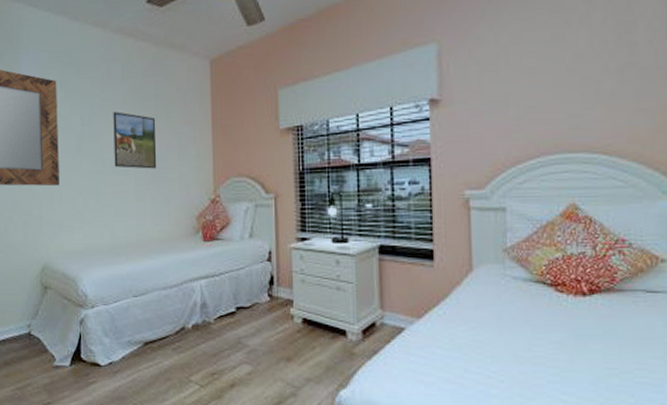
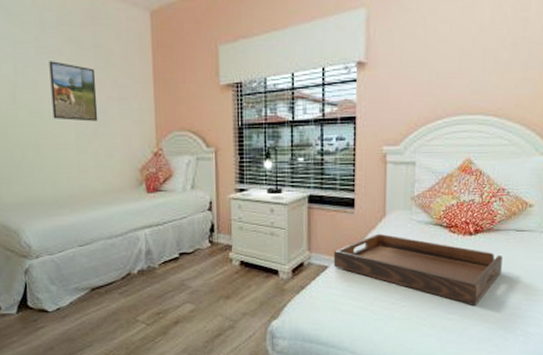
serving tray: none [410,290,631,385] -> present [333,233,502,305]

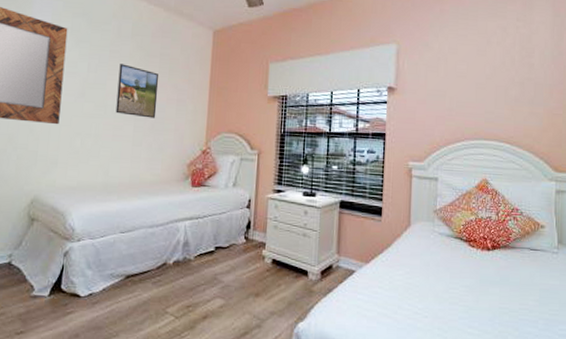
serving tray: present [333,233,502,305] -> none [360,242,518,321]

